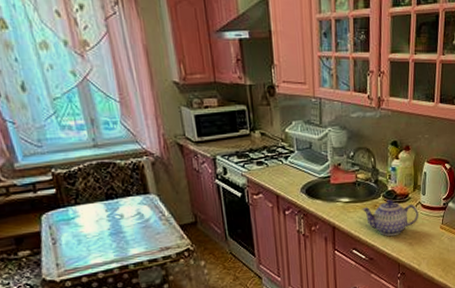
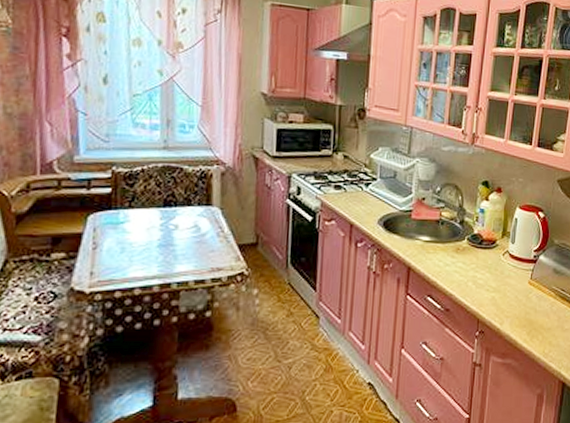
teapot: present [361,199,418,237] -> none [442,244,505,287]

